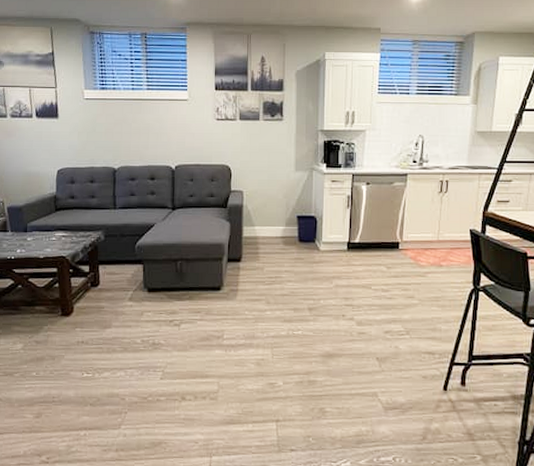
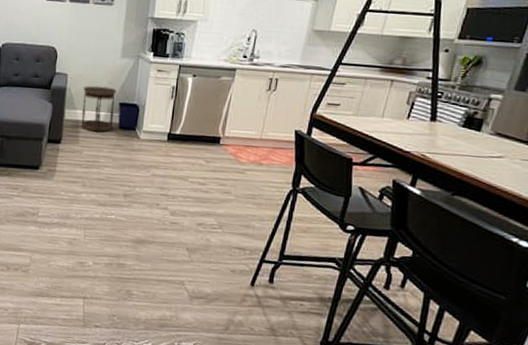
side table: none [260,201,293,247] -> present [81,85,116,132]

